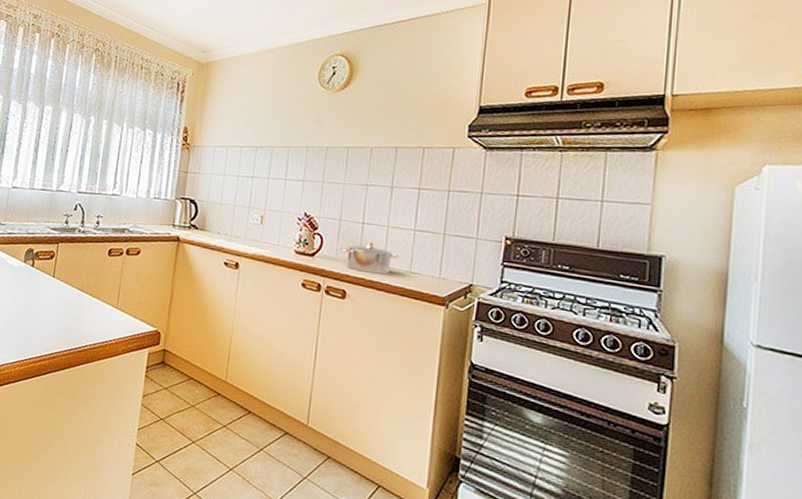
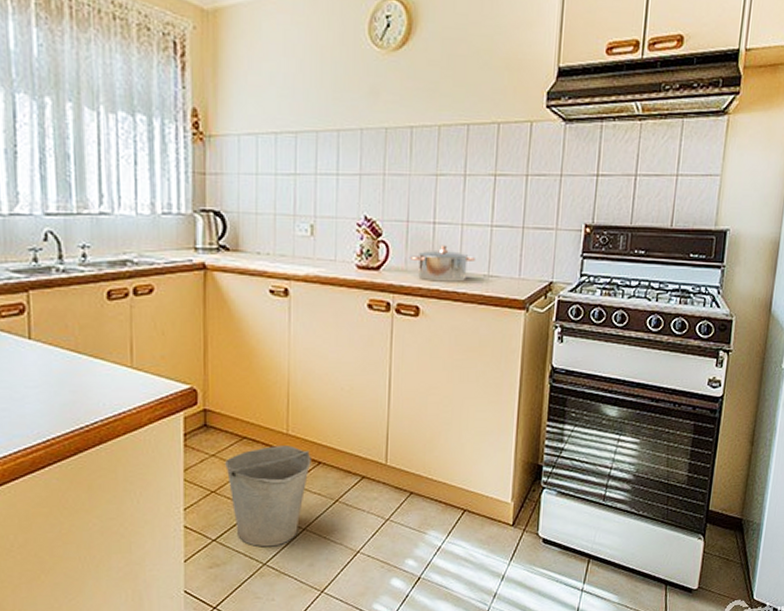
bucket: none [174,389,244,479] -> present [225,445,311,547]

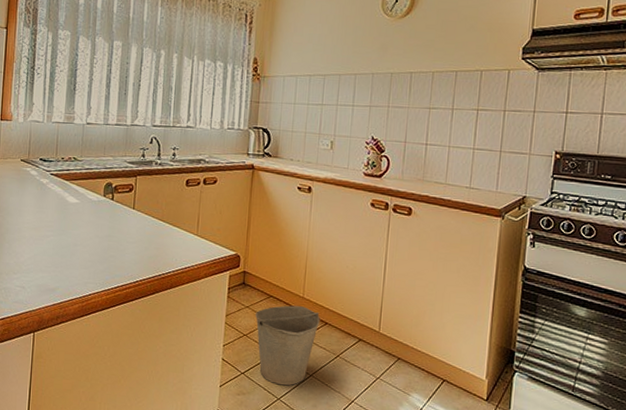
cooking pot: present [409,245,475,282] -> none [405,161,459,191]

